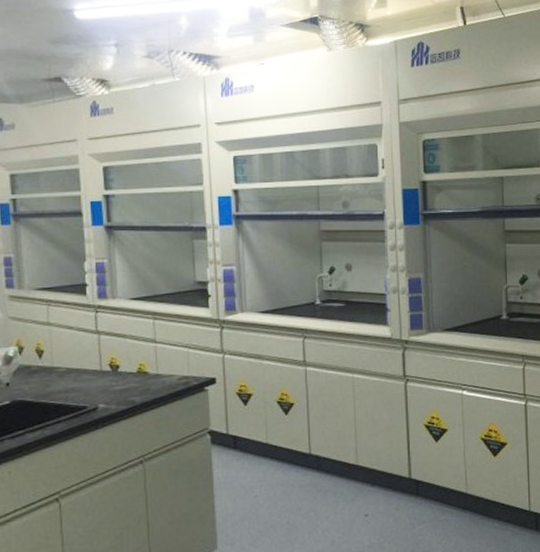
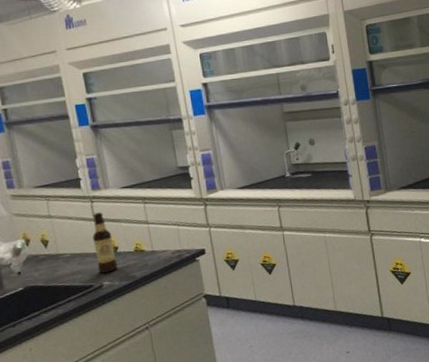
bottle: none [93,324,117,394] -> present [92,212,118,274]

